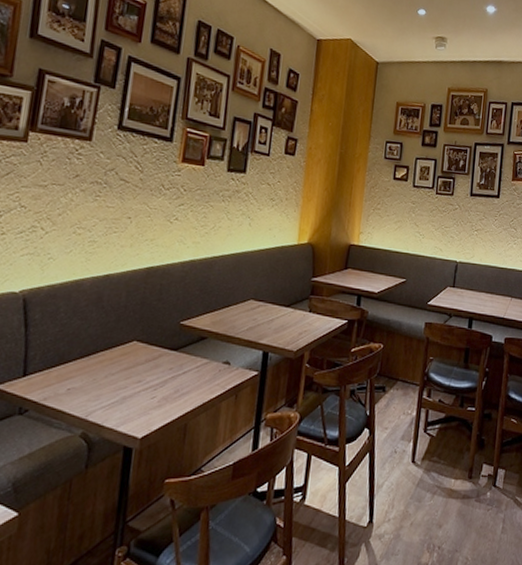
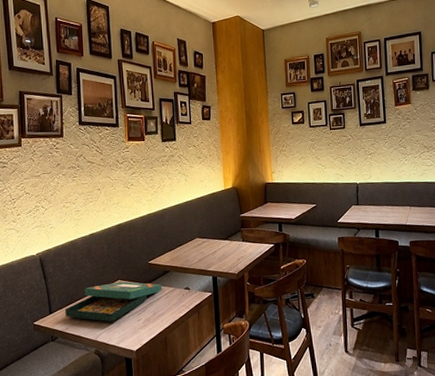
board game: none [46,343,193,397] -> present [64,281,162,322]

